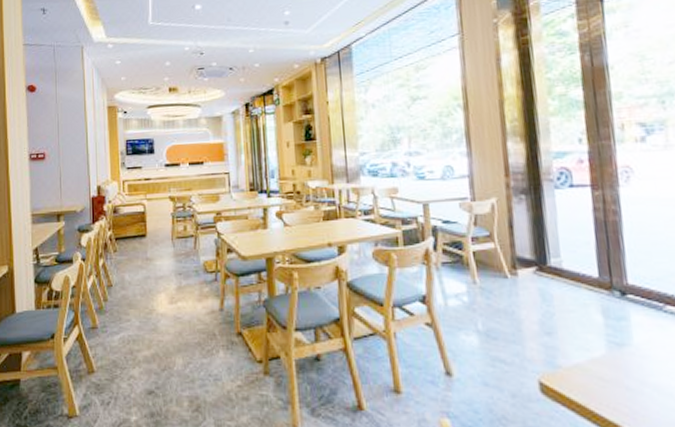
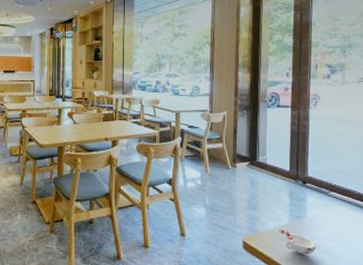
cup: none [589,361,653,400] -> present [277,228,316,254]

